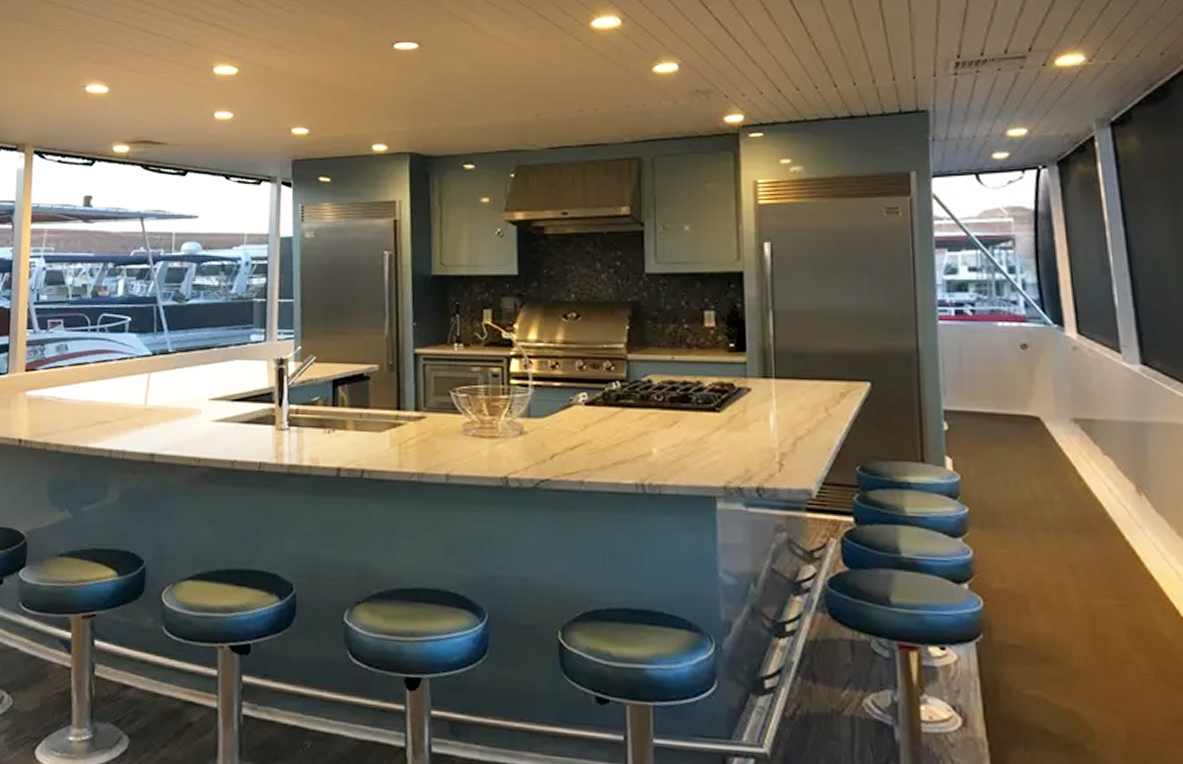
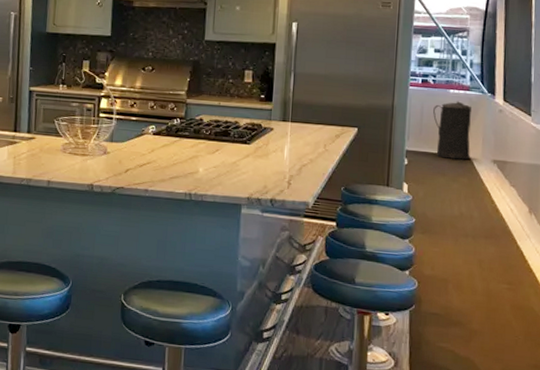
trash can: none [976,337,1038,420] -> present [433,101,471,160]

